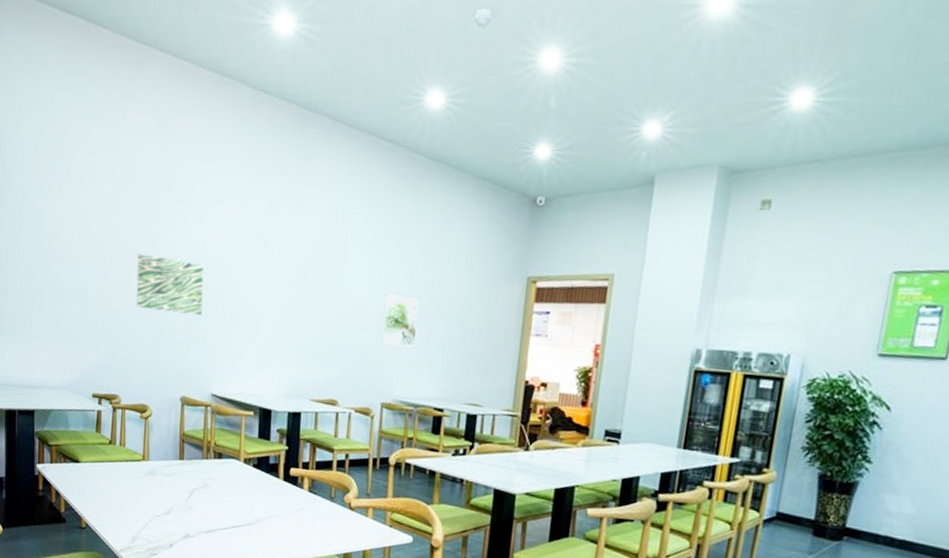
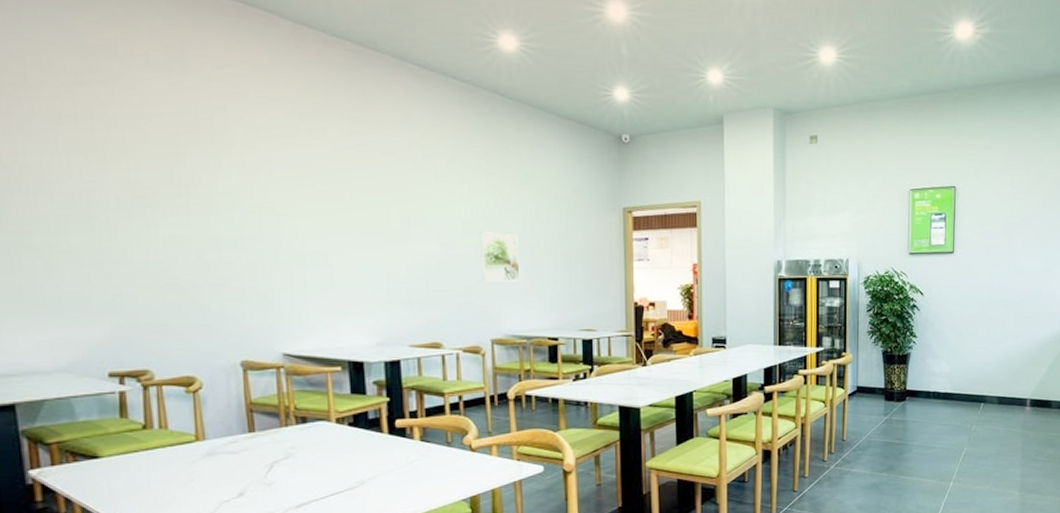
wall art: present [136,254,204,315] -> none [156,204,259,268]

